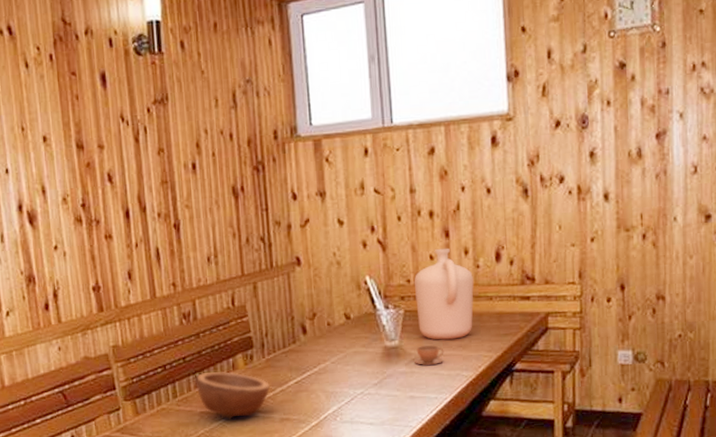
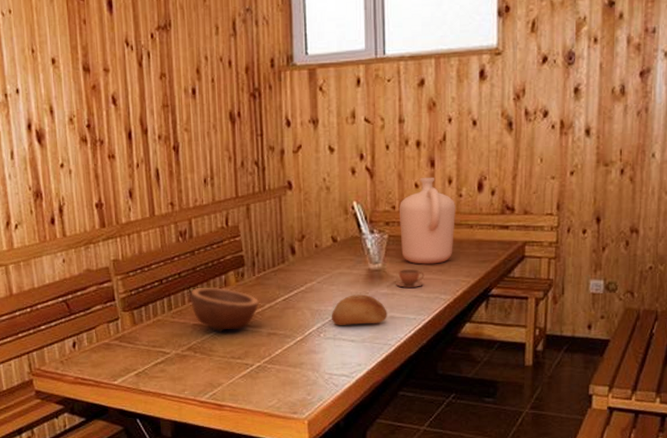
bread: none [347,374,407,408] -> present [331,294,387,325]

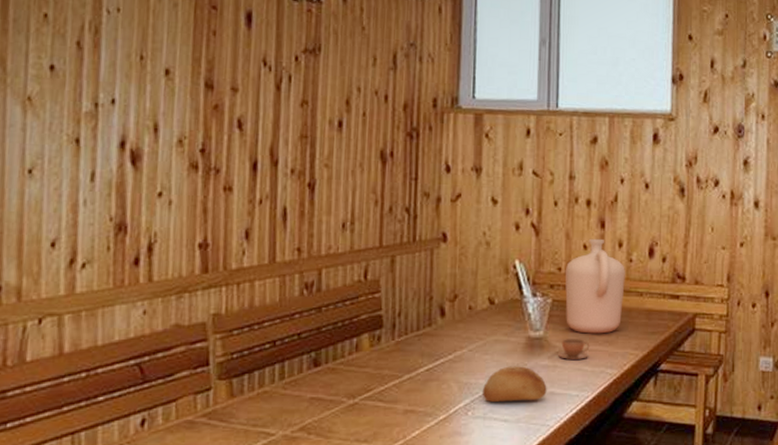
wooden bowl: present [190,287,260,333] -> none [309,351,398,409]

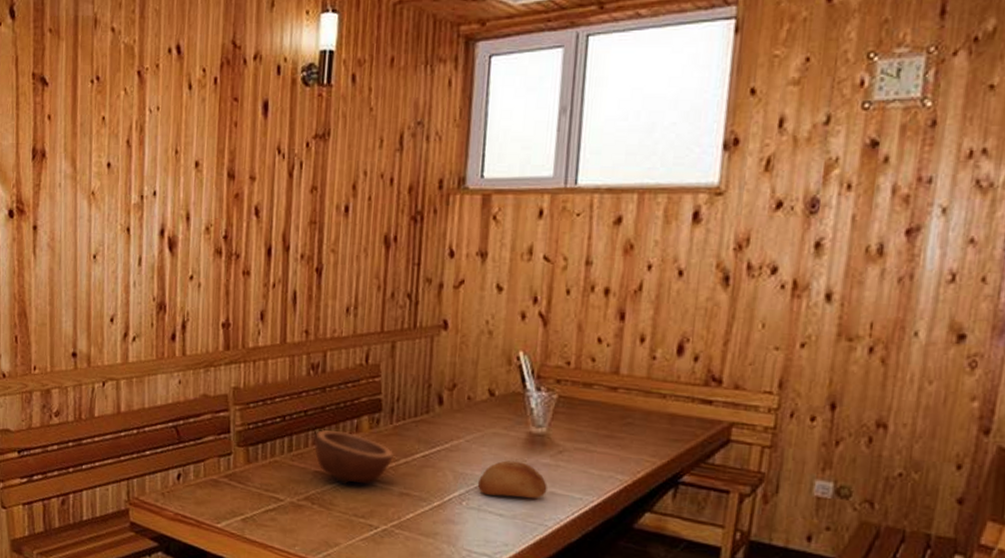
wooden bowl: none [309,351,398,409] -> present [314,430,395,485]
teacup: present [558,339,590,359] -> none [562,438,599,462]
water jug: present [565,238,625,334] -> none [572,331,647,437]

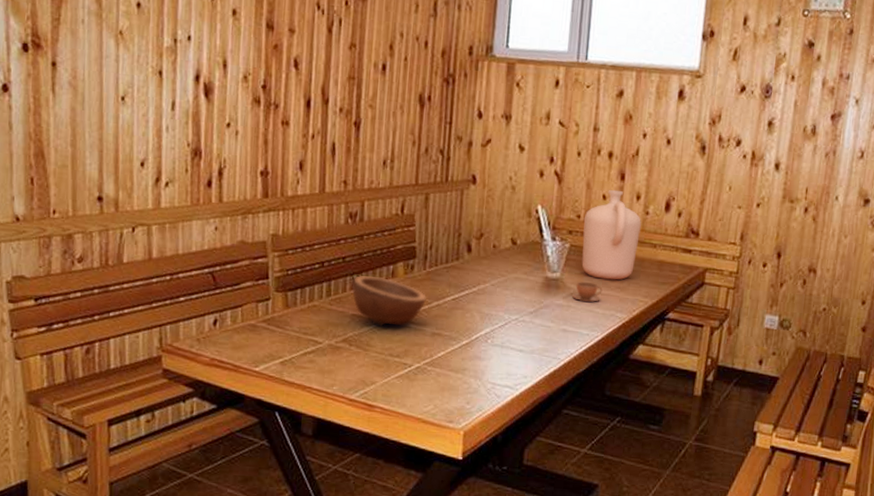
bread: present [477,460,547,498] -> none [501,302,560,335]
teacup: none [562,438,599,462] -> present [572,282,603,302]
water jug: none [572,331,647,437] -> present [581,189,641,281]

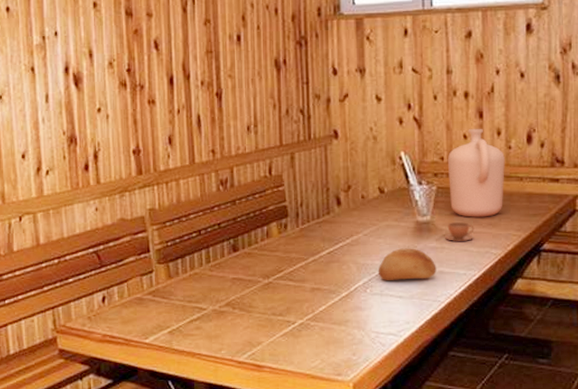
wooden bowl: present [351,275,427,327] -> none [229,238,303,287]
bread: none [501,302,560,335] -> present [378,248,436,280]

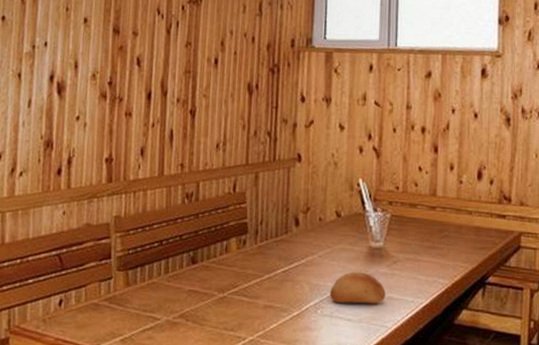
teacup: present [445,222,474,241] -> none [396,250,424,269]
water jug: present [447,128,505,218] -> none [402,161,456,247]

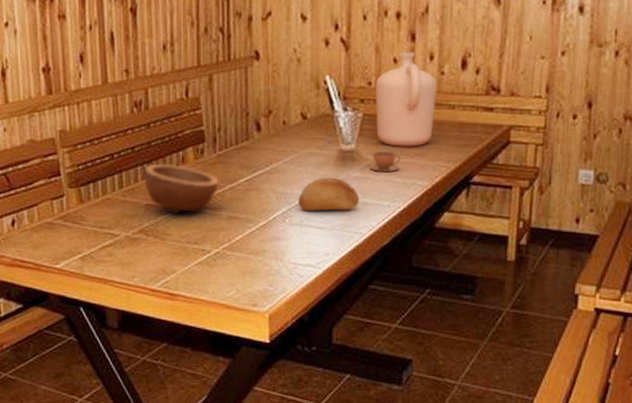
wooden bowl: none [188,252,259,301] -> present [143,163,220,215]
teacup: none [396,250,424,269] -> present [370,152,401,172]
water jug: none [402,161,456,247] -> present [375,51,437,147]

